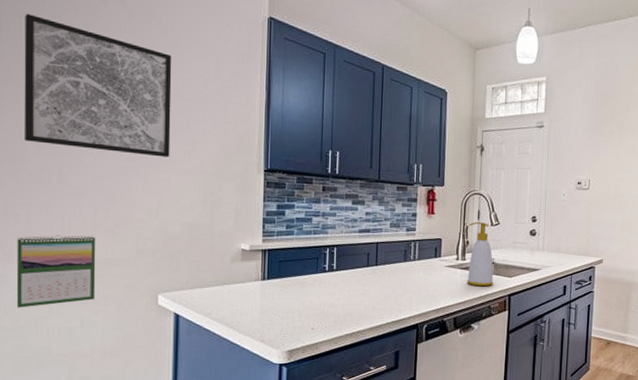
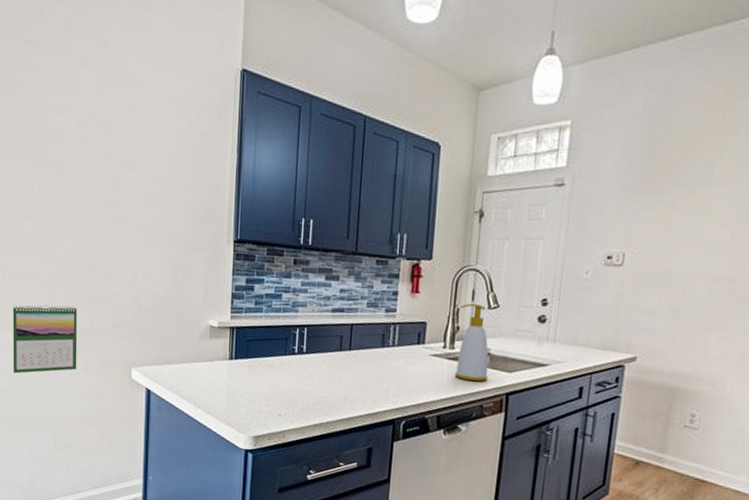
wall art: present [23,14,172,157] -> none [17,85,146,228]

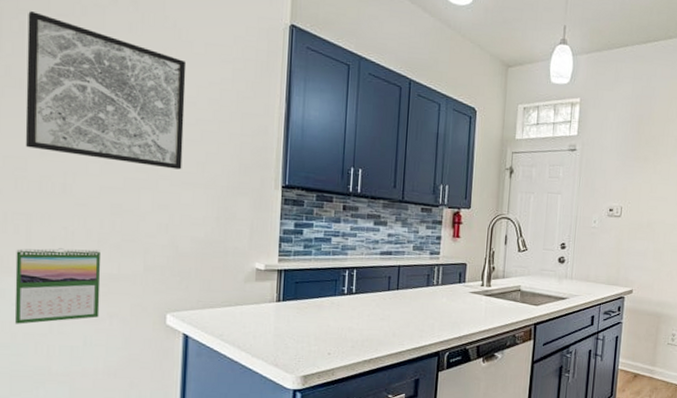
wall art: none [17,85,146,228] -> present [25,11,187,170]
soap bottle: present [454,304,489,382] -> none [491,247,520,315]

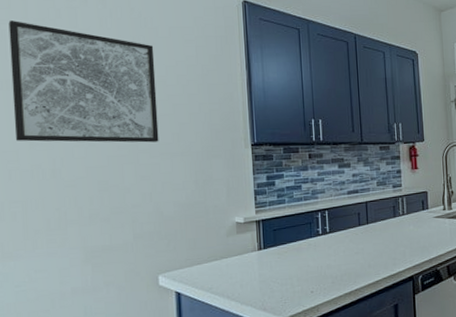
calendar: present [14,248,101,324] -> none [15,225,97,304]

